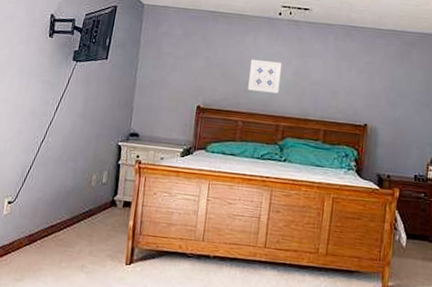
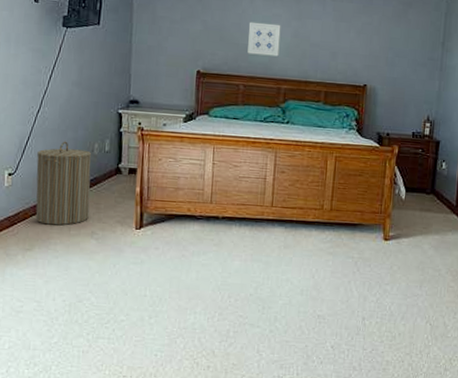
laundry hamper: none [30,171,89,257] -> present [36,141,91,226]

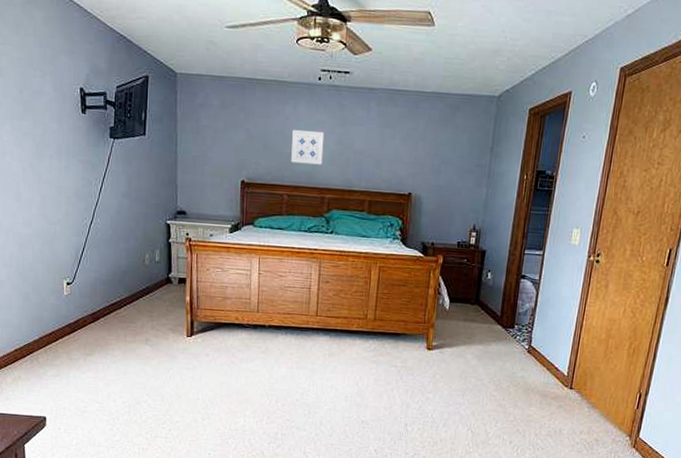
laundry hamper: present [36,141,91,226] -> none [92,251,143,333]

